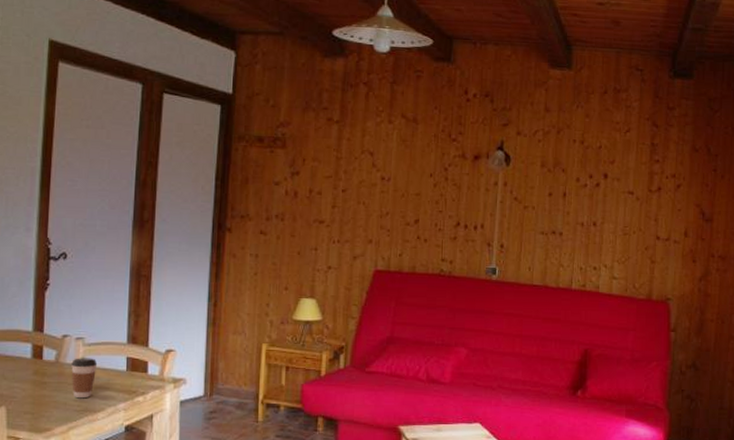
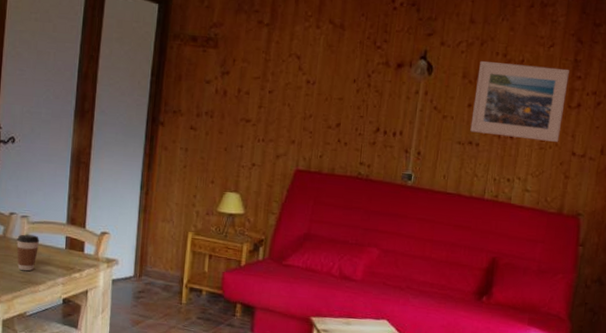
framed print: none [552,149,647,227] -> present [470,61,569,142]

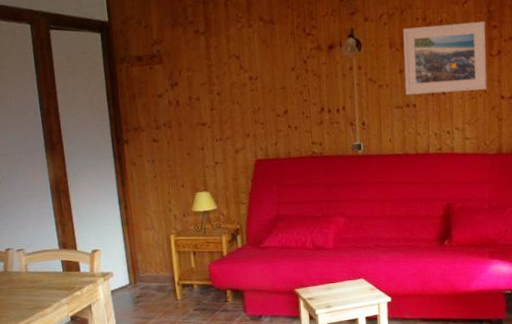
coffee cup: present [16,234,40,272] -> none [17,265,39,299]

